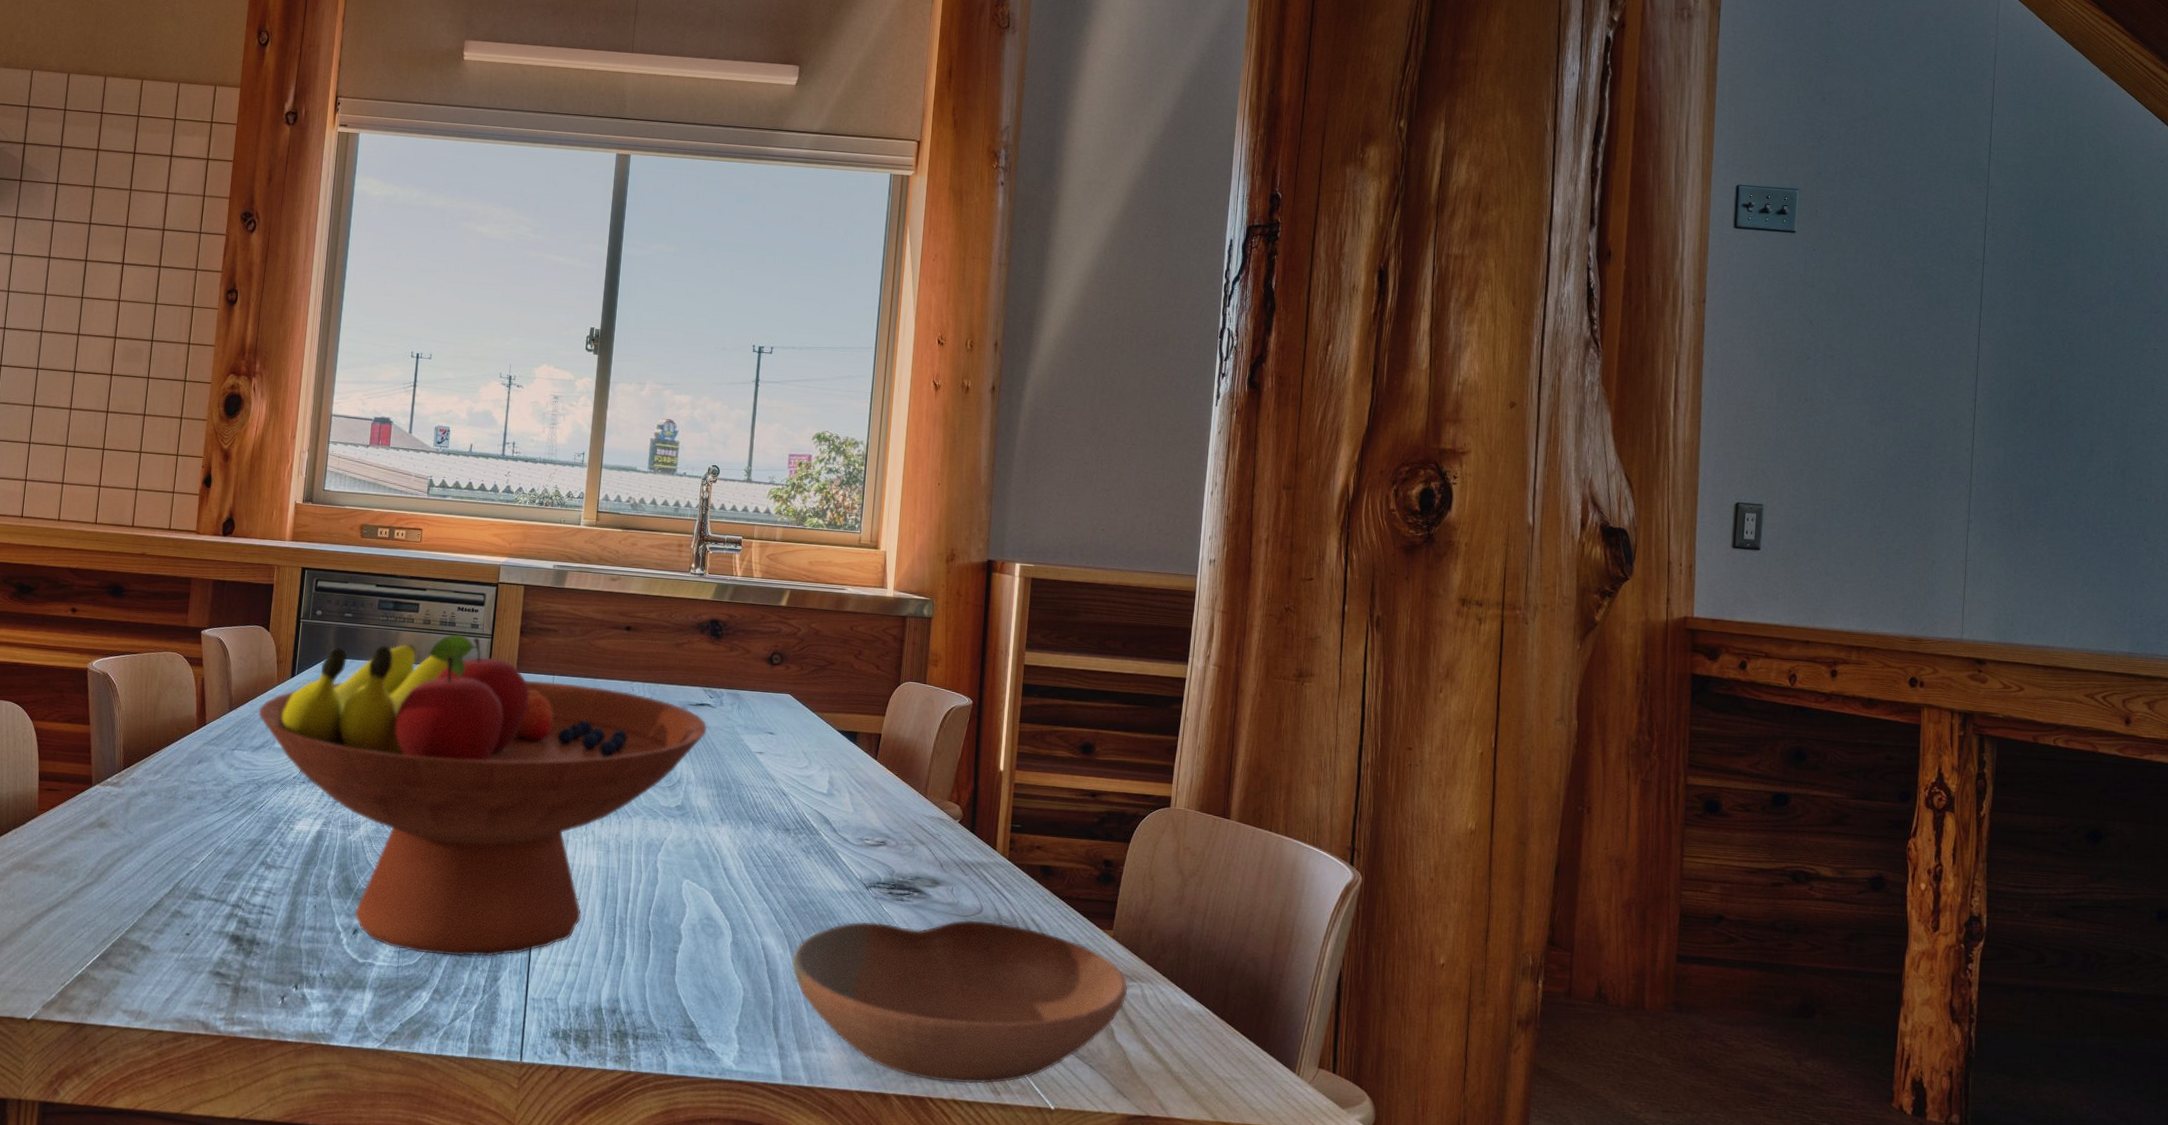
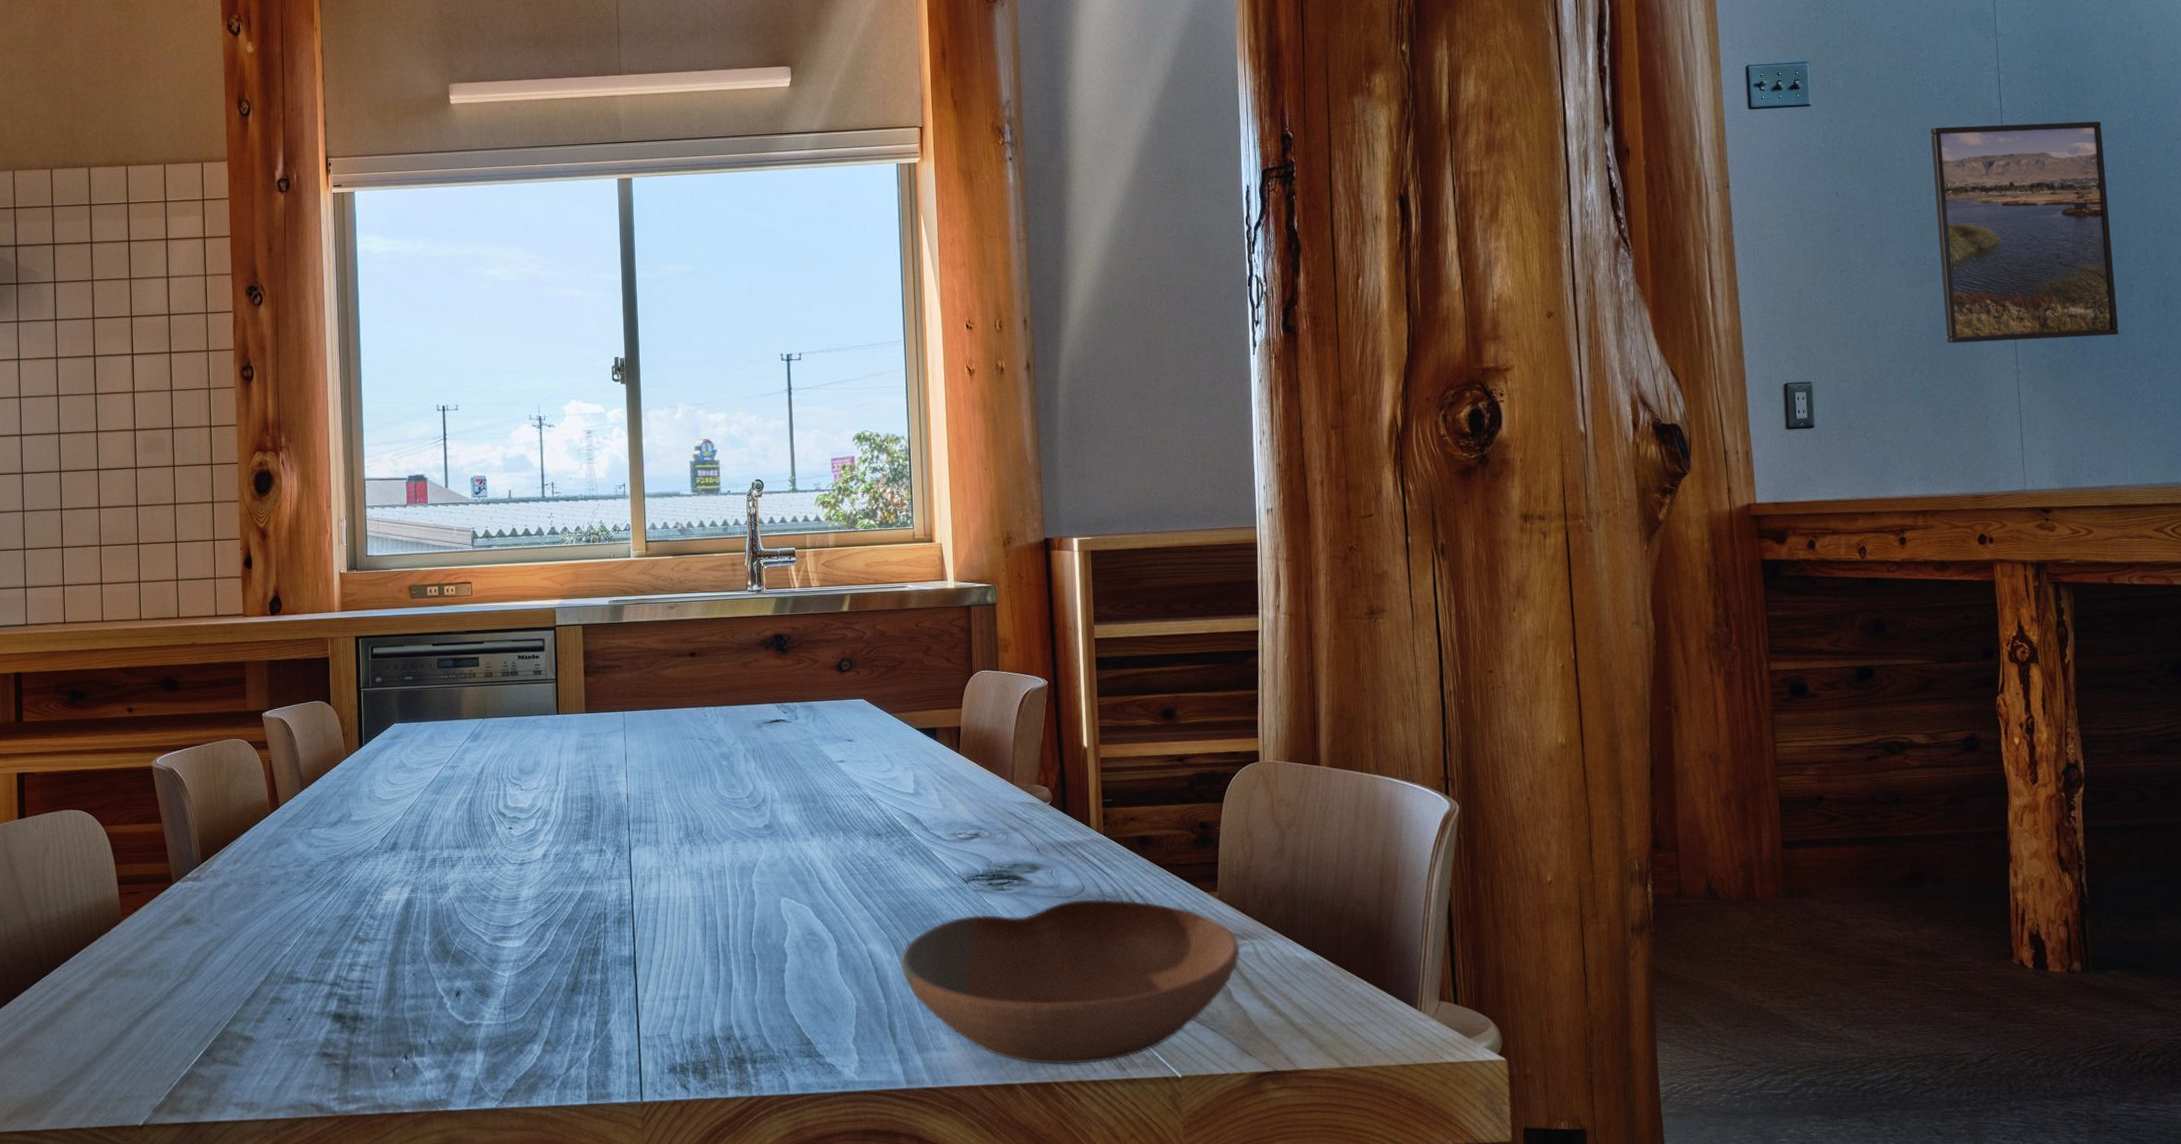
fruit bowl: present [258,633,708,957] -> none [331,682,786,1007]
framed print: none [1902,269,2082,498] -> present [1931,121,2119,344]

